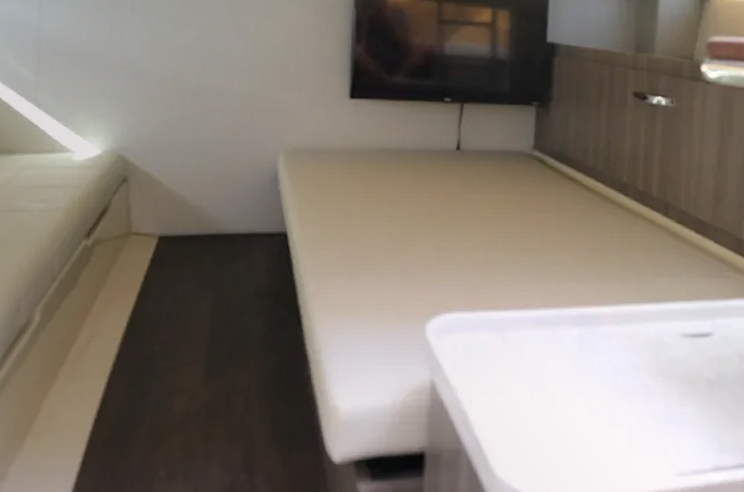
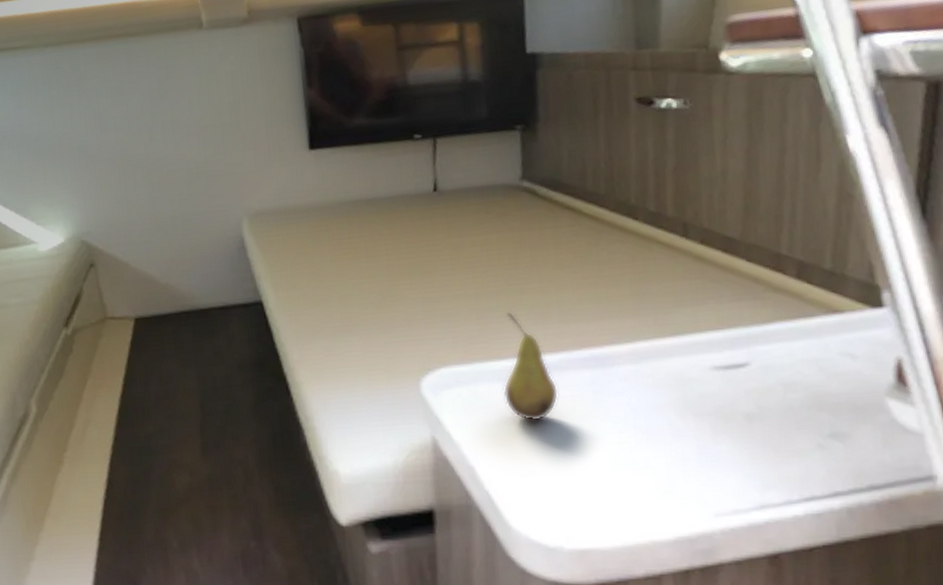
fruit: none [500,267,550,371] -> present [503,313,559,422]

